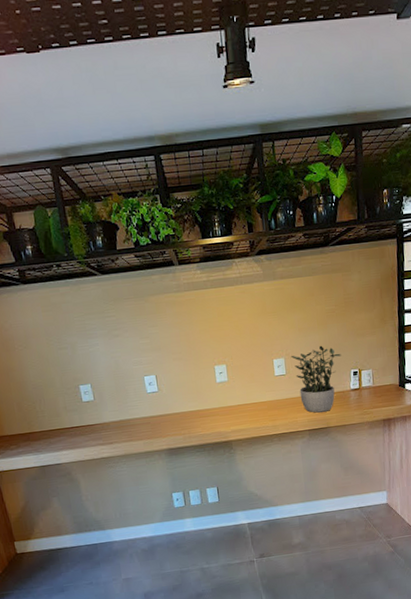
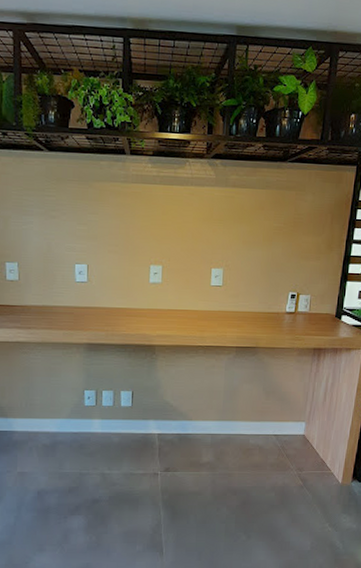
potted plant: present [291,345,342,413] -> none [231,262,282,331]

